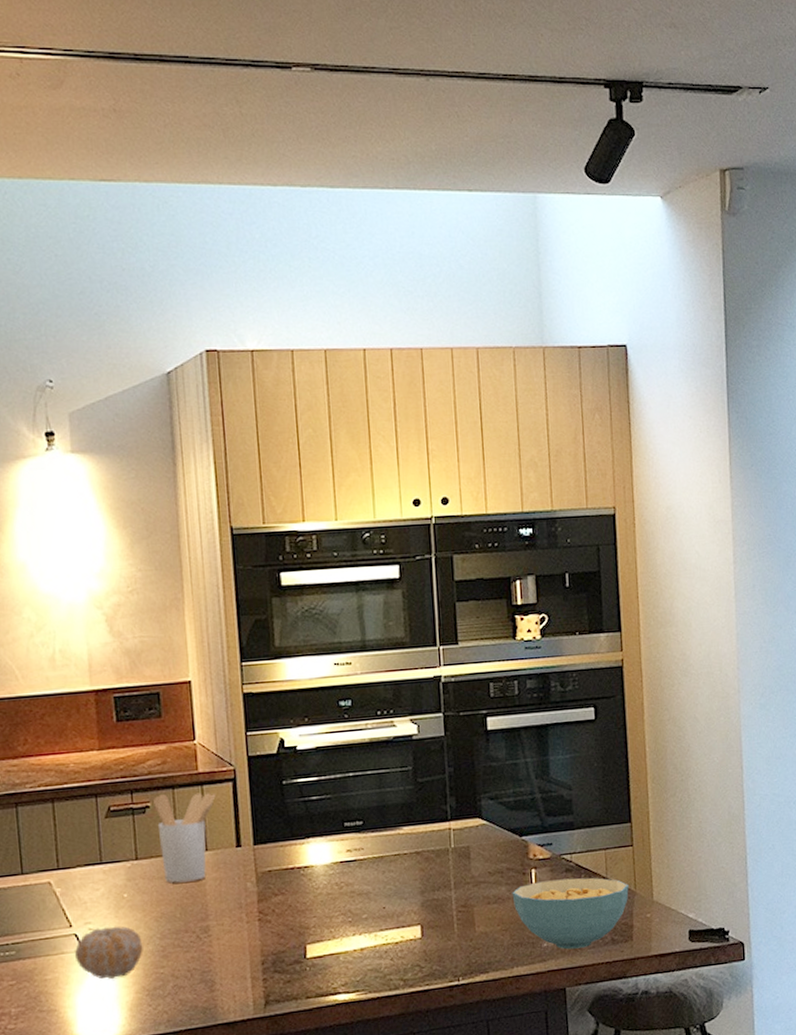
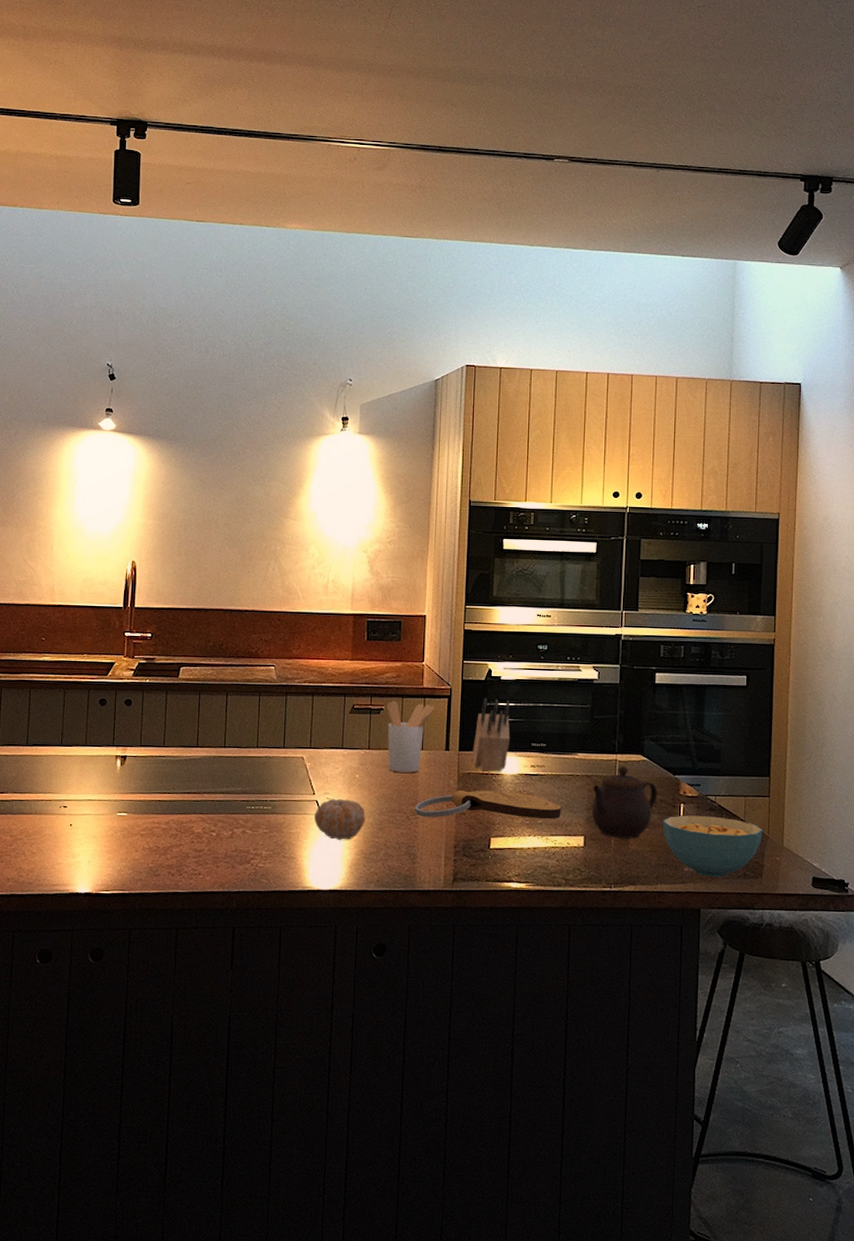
cutting board: none [205,885,390,934] -> present [414,790,561,820]
knife block: none [271,774,318,865] -> present [472,698,511,772]
teapot: none [424,834,504,922] -> present [591,766,658,840]

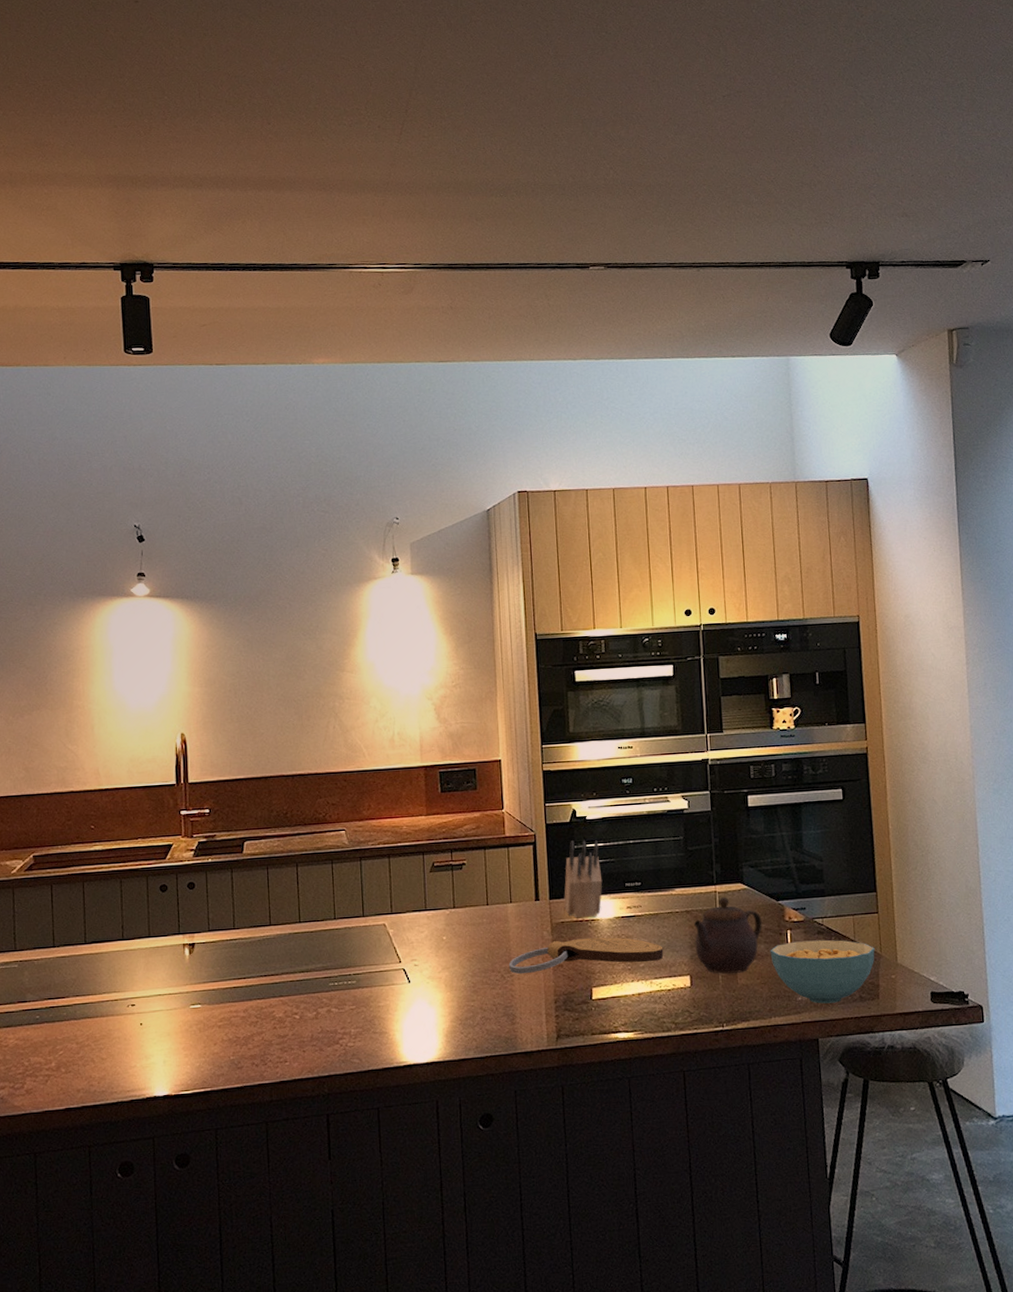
fruit: present [314,798,365,840] -> none [402,963,458,1008]
utensil holder: present [387,701,434,773] -> none [469,853,519,929]

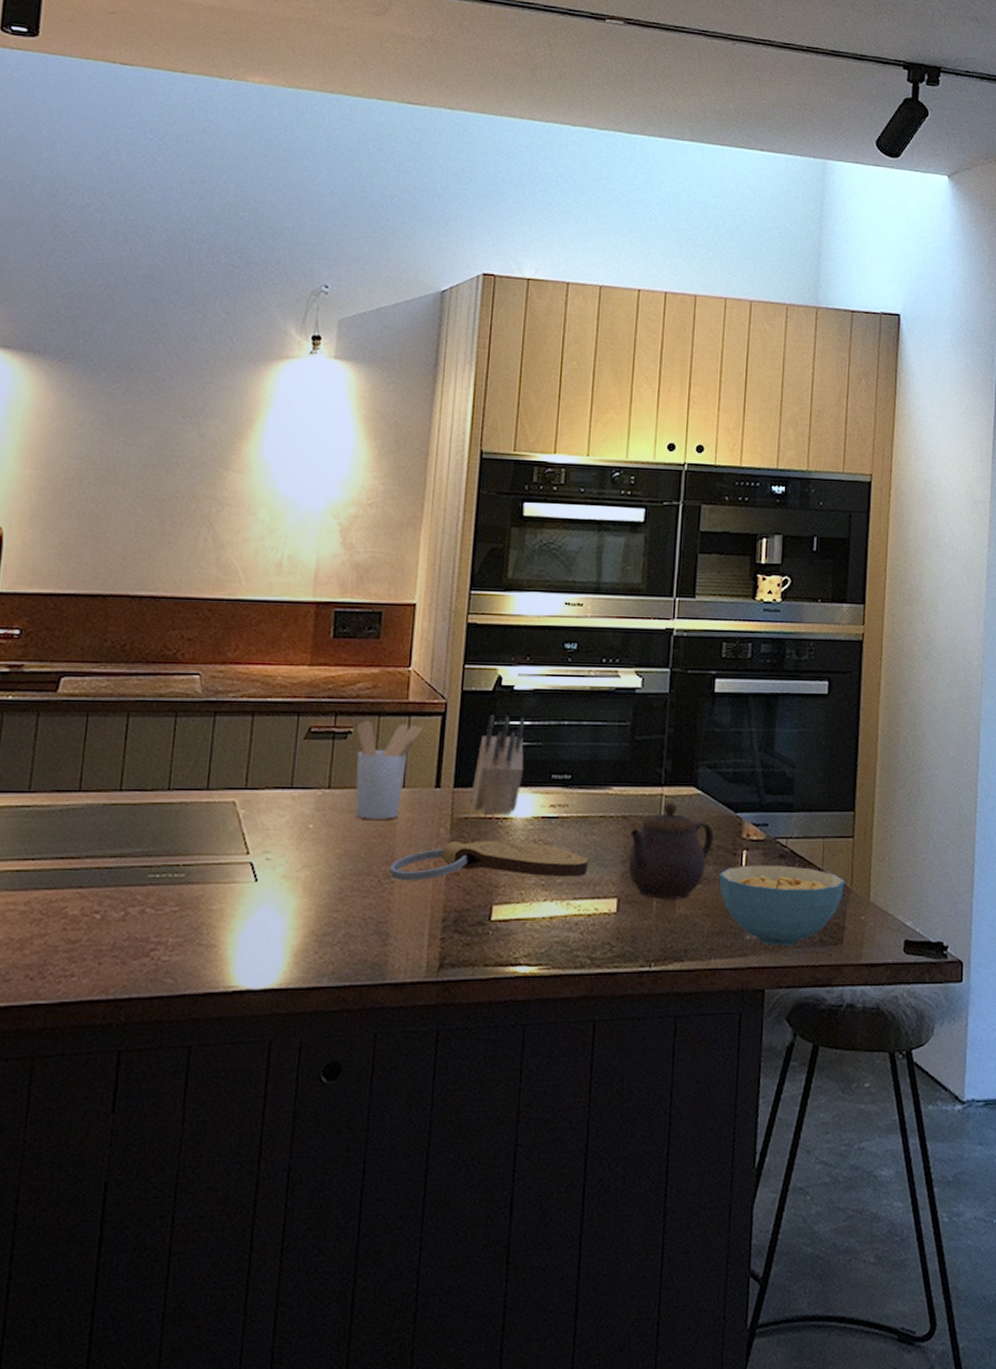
utensil holder: none [469,853,519,929] -> present [355,721,423,819]

